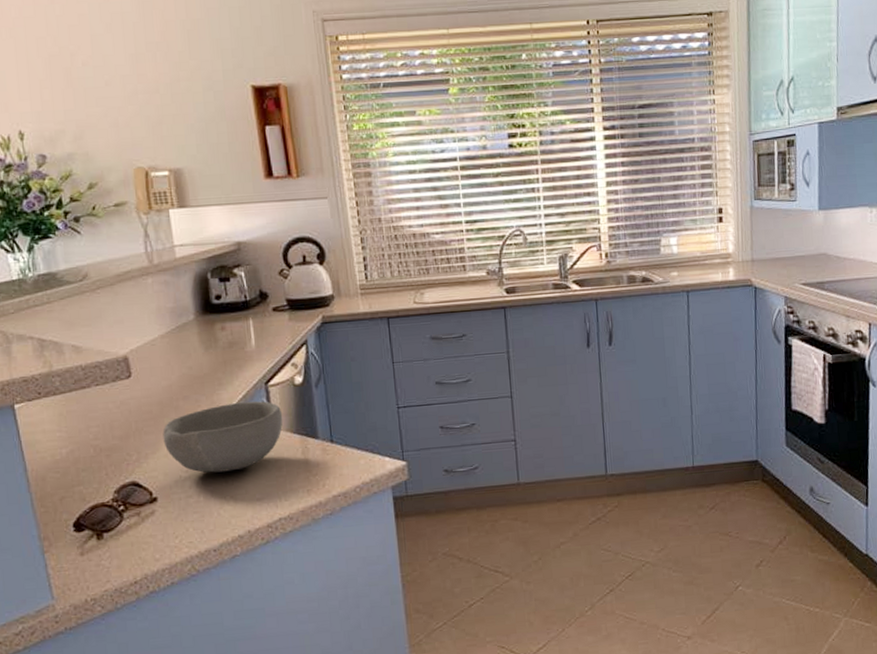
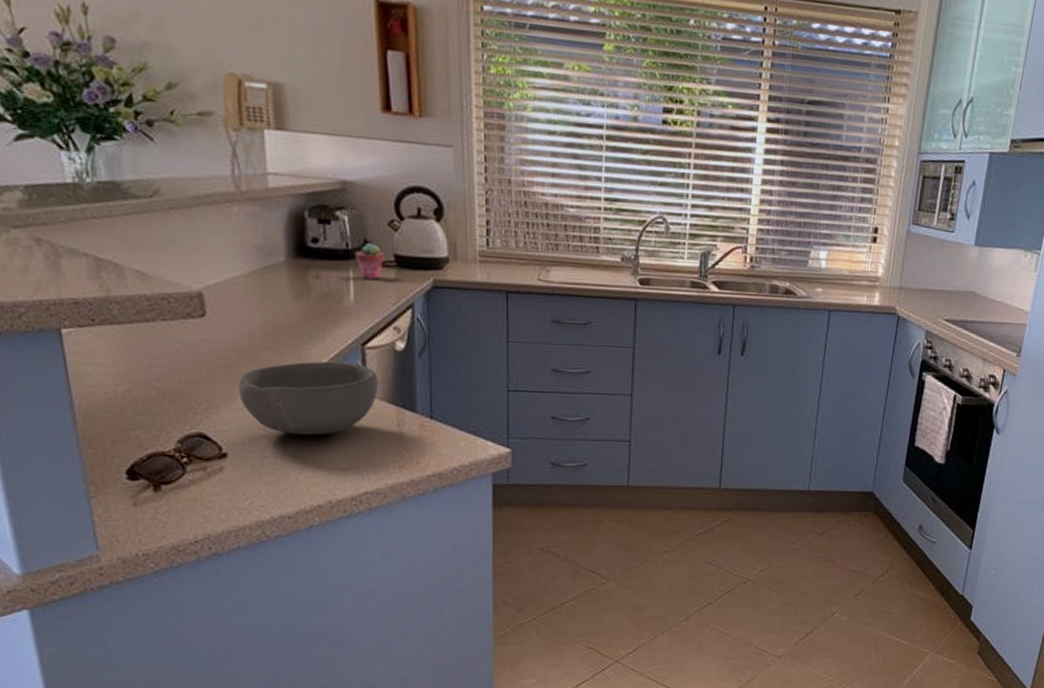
potted succulent: none [253,292,278,324] -> present [355,242,384,280]

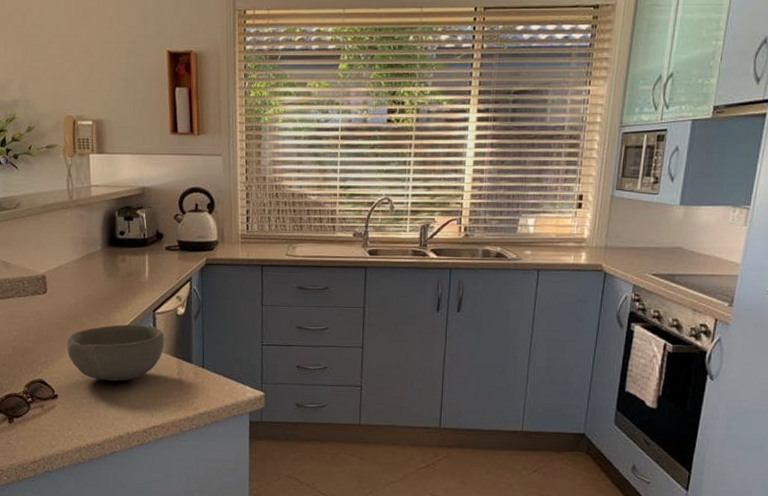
potted succulent: present [355,242,384,280] -> none [150,232,171,260]

